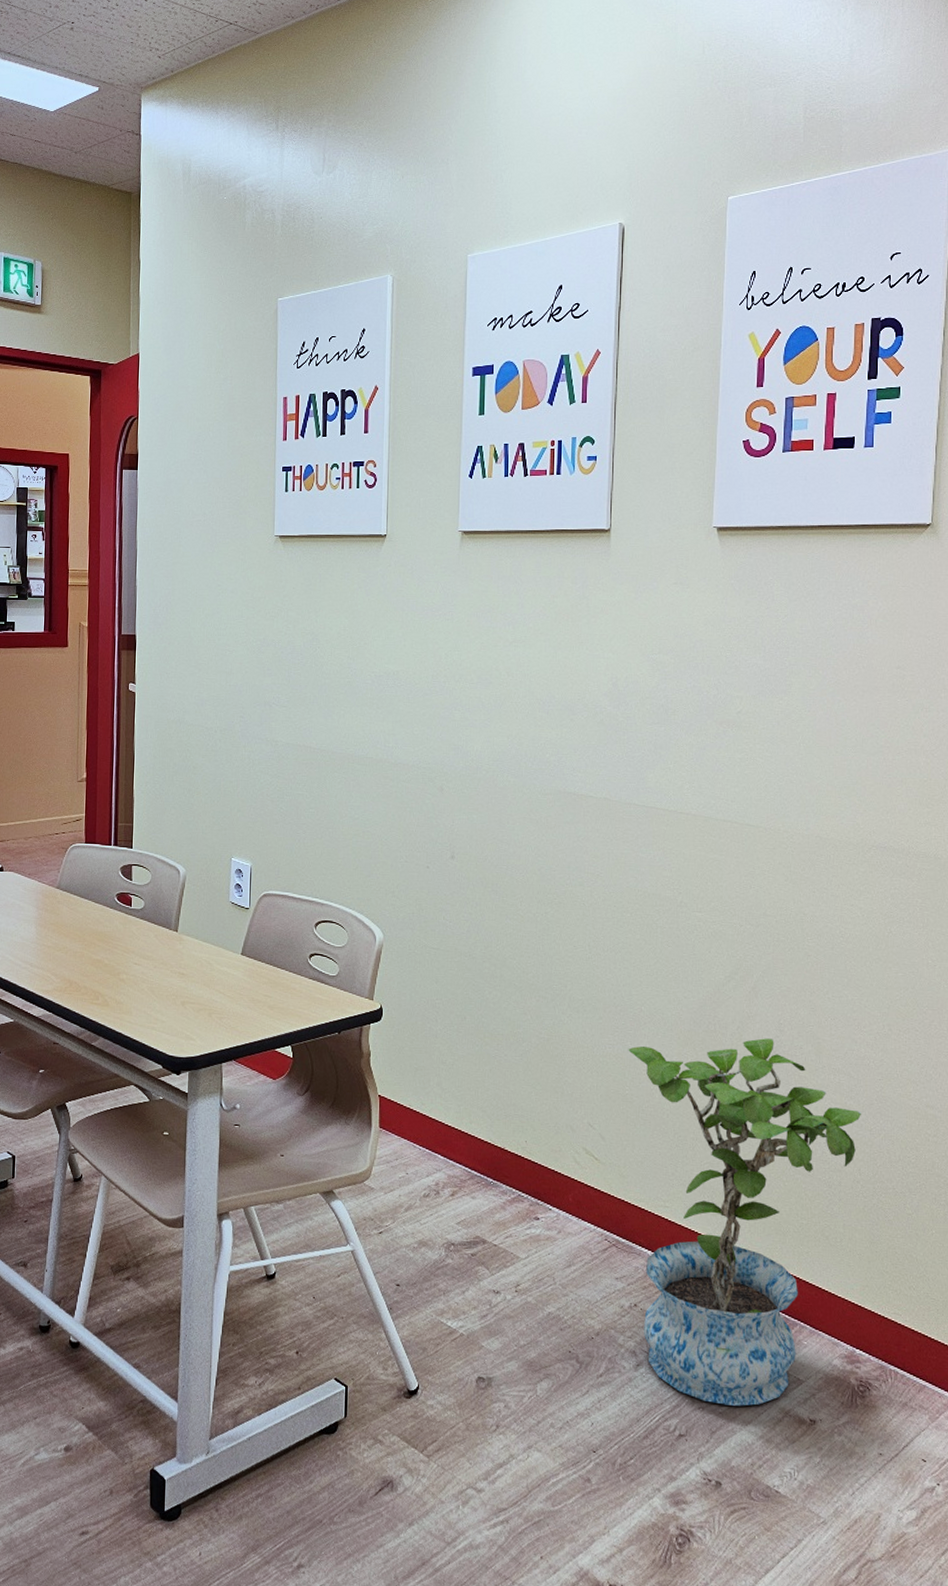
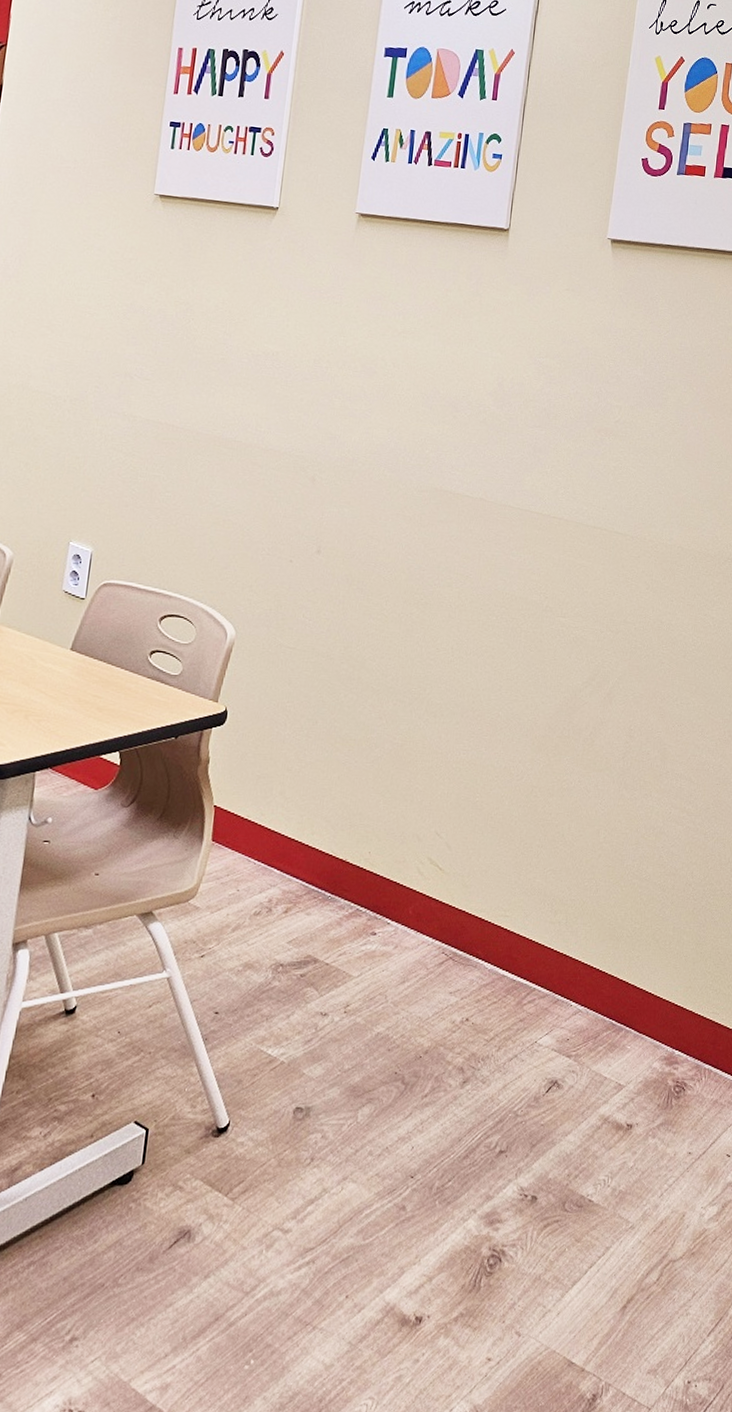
potted plant: present [628,1038,861,1406] -> none [473,744,698,1117]

